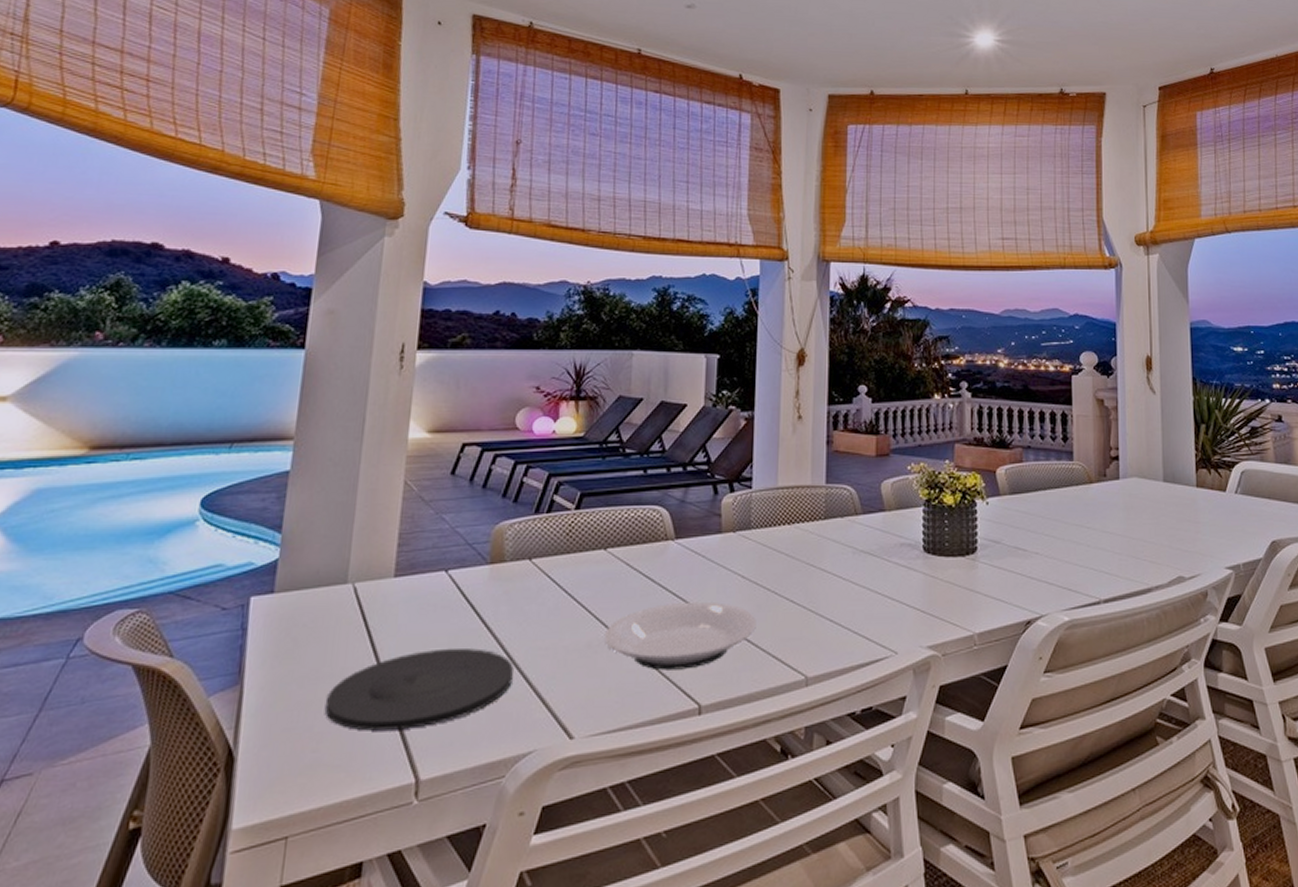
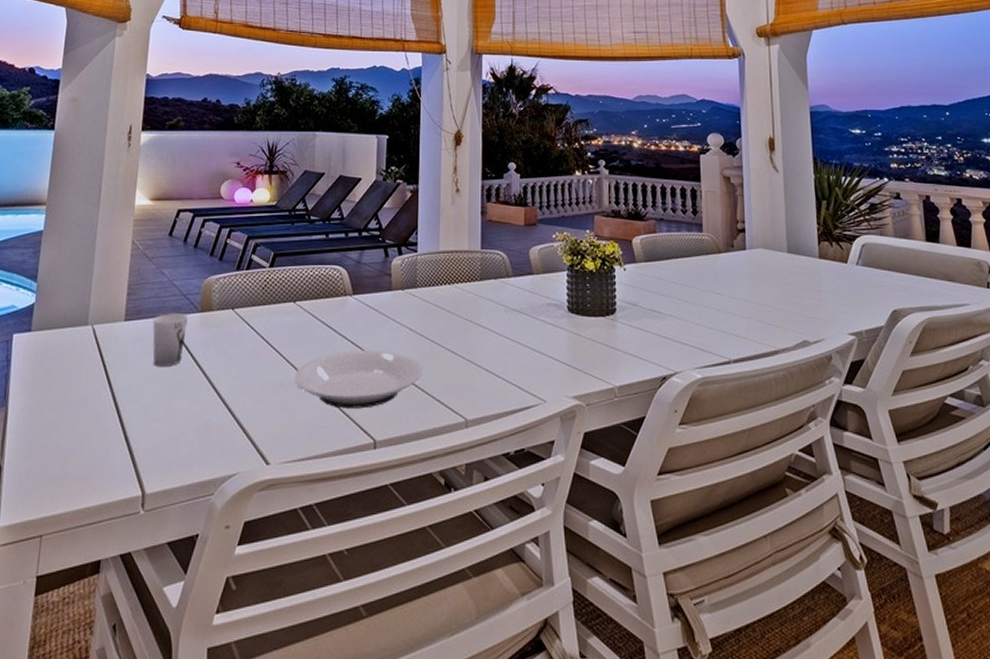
plate: present [324,647,513,731] -> none [70,382,220,450]
cup: none [429,566,474,630] -> present [152,313,188,366]

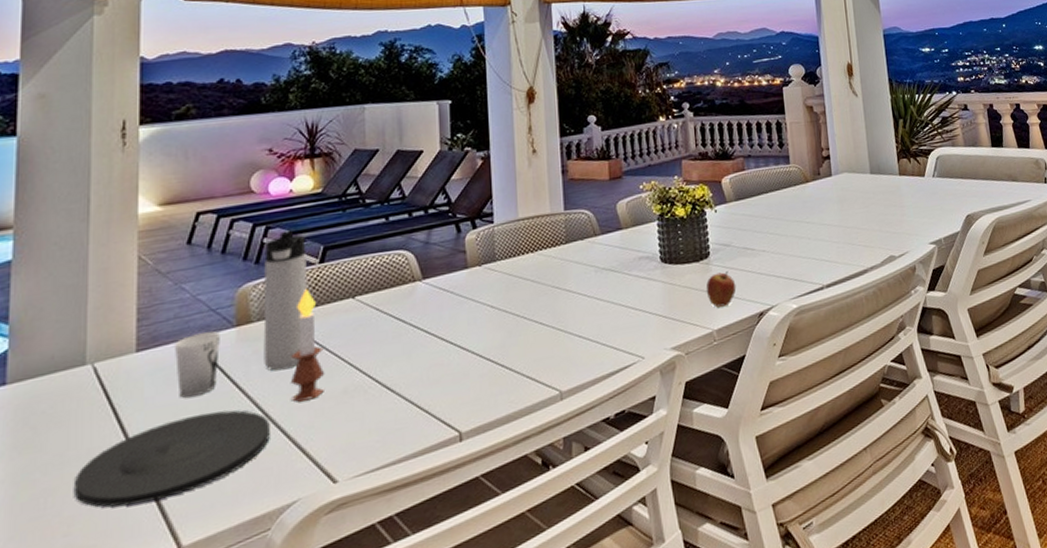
plate: none [70,382,220,450] -> present [73,410,270,508]
thermos bottle: none [219,235,260,356] -> present [263,230,307,371]
candle: none [238,289,267,387] -> present [290,289,325,402]
plate: present [295,349,422,409] -> none [360,333,509,405]
fruit: none [610,330,641,364] -> present [706,271,737,308]

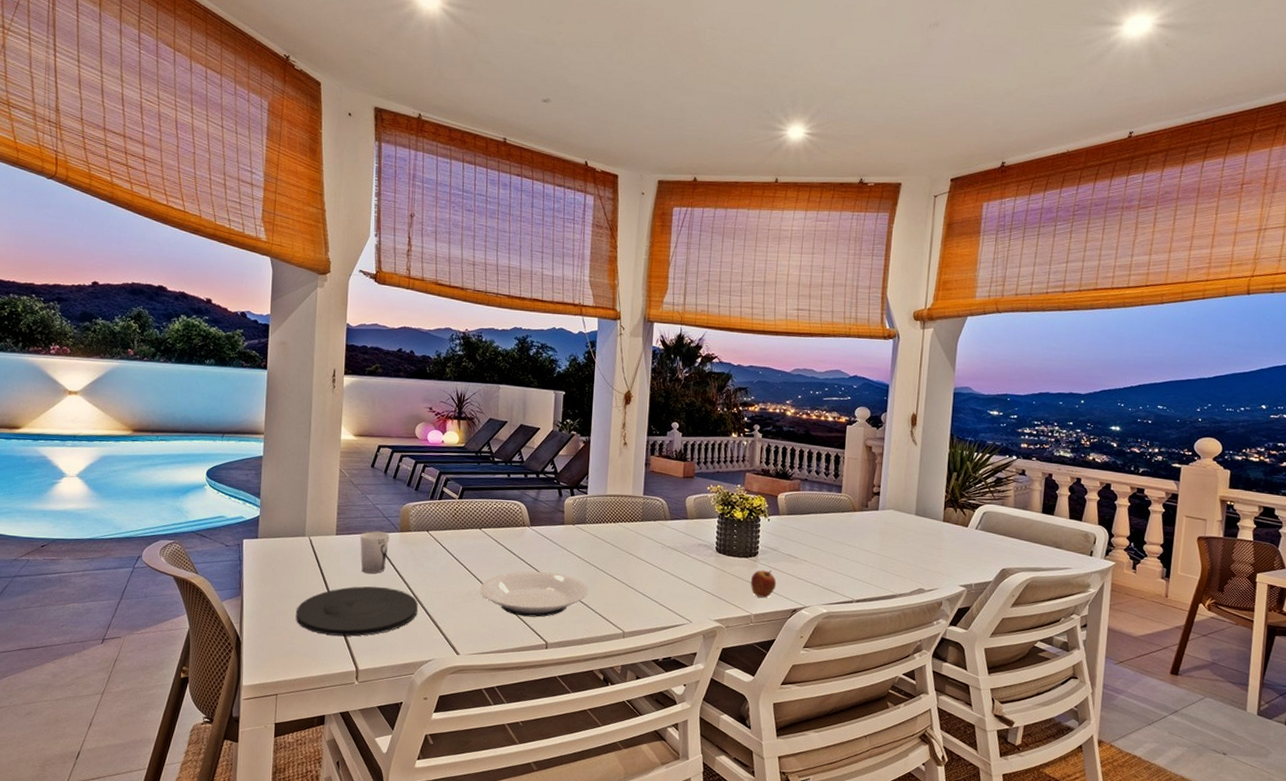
thermos bottle: present [263,230,307,371] -> none [416,470,450,569]
candle: present [290,289,325,402] -> none [433,516,457,594]
plate: none [360,333,509,405] -> present [480,571,588,617]

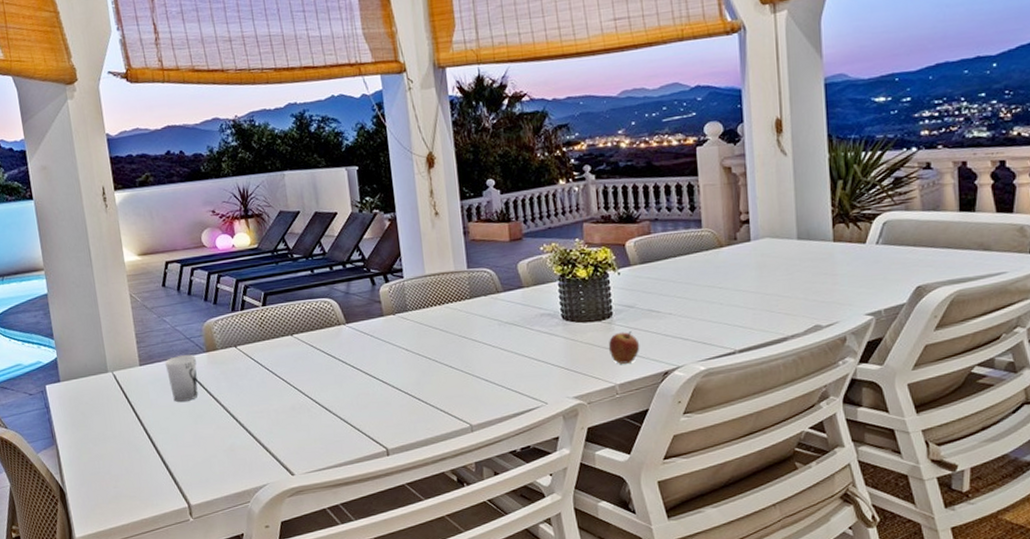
plate: present [295,586,418,636] -> none [114,414,241,473]
plate: present [480,571,588,617] -> none [303,370,424,424]

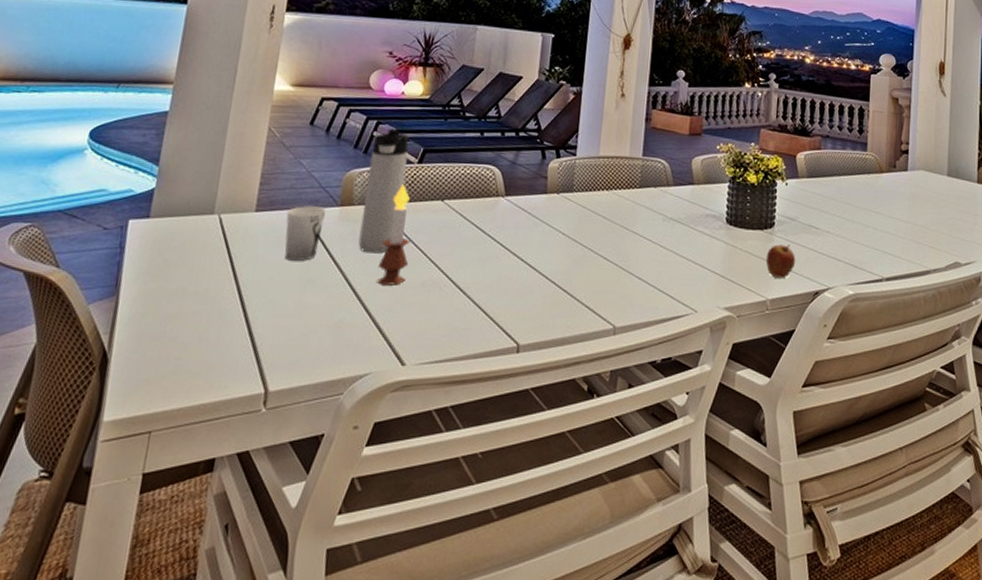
thermos bottle: none [219,278,256,388] -> present [358,128,409,254]
candle: none [249,326,277,413] -> present [377,185,410,286]

